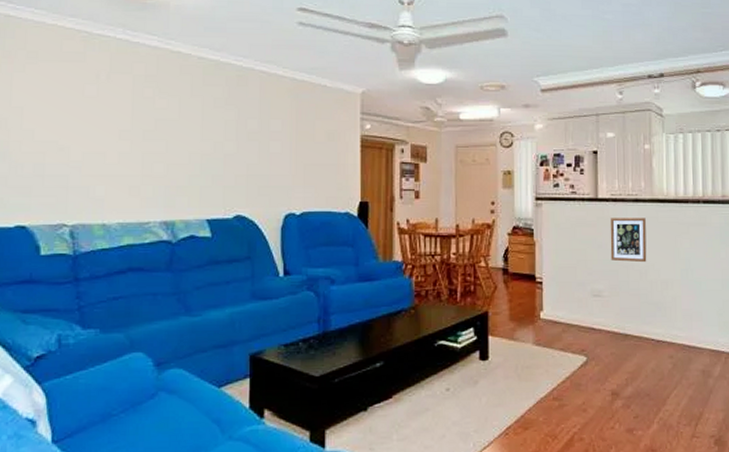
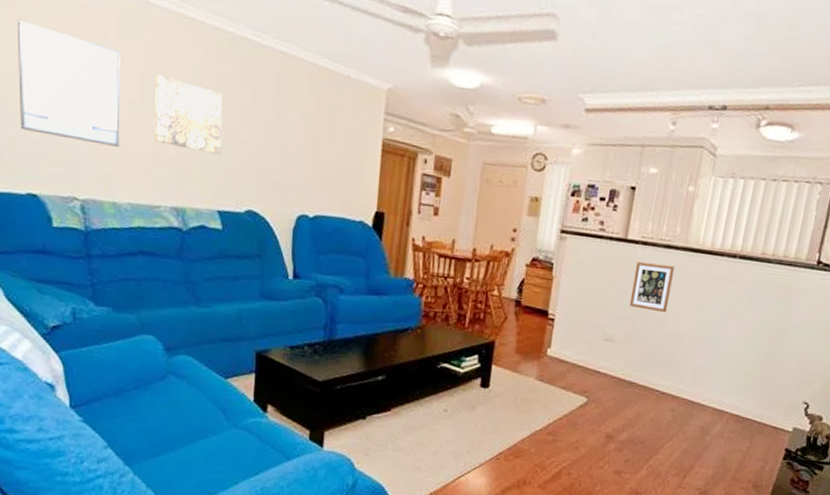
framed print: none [12,70,112,172] -> present [17,19,121,147]
wall art: none [143,103,209,167] -> present [154,75,223,155]

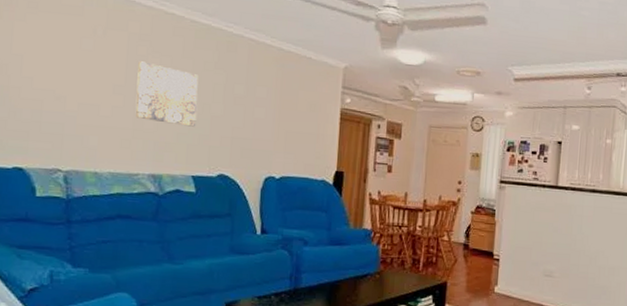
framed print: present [17,19,121,147] -> none [11,18,108,123]
picture frame: present [629,262,674,313] -> none [564,205,601,249]

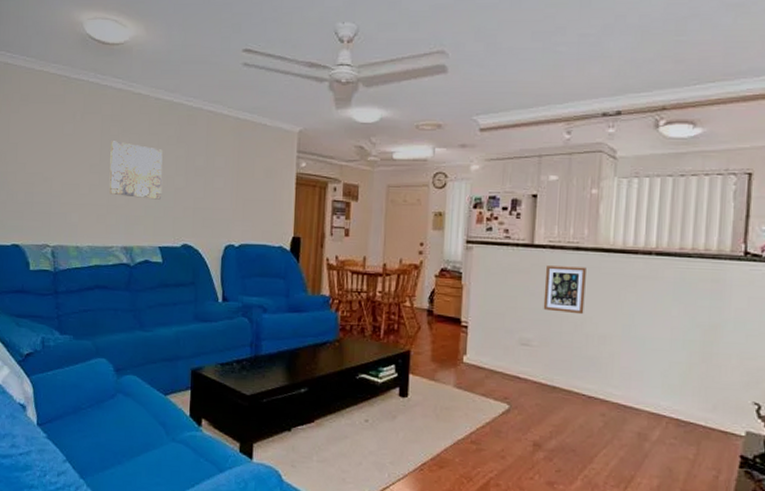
picture frame: none [564,205,601,249] -> present [543,265,586,315]

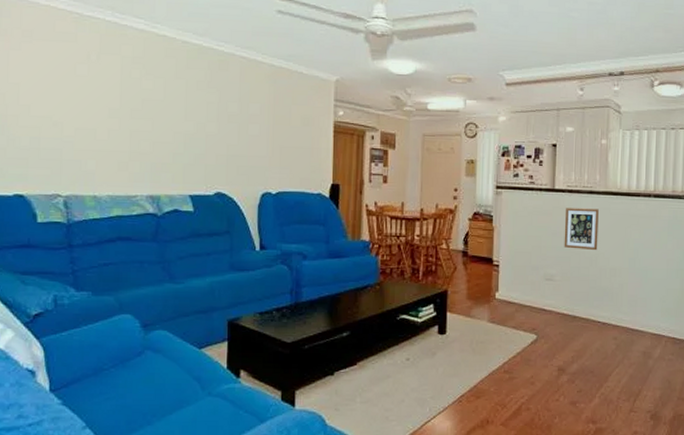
wall art: present [109,141,163,200] -> none [131,84,192,147]

